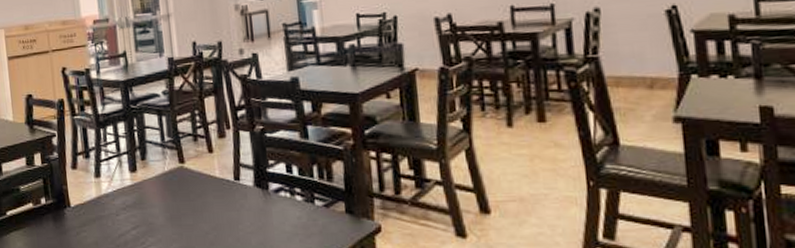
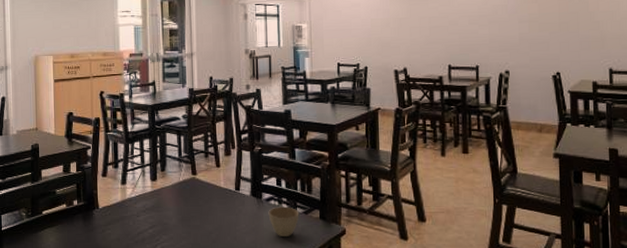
cup: none [278,199,319,238] -> present [268,206,300,238]

